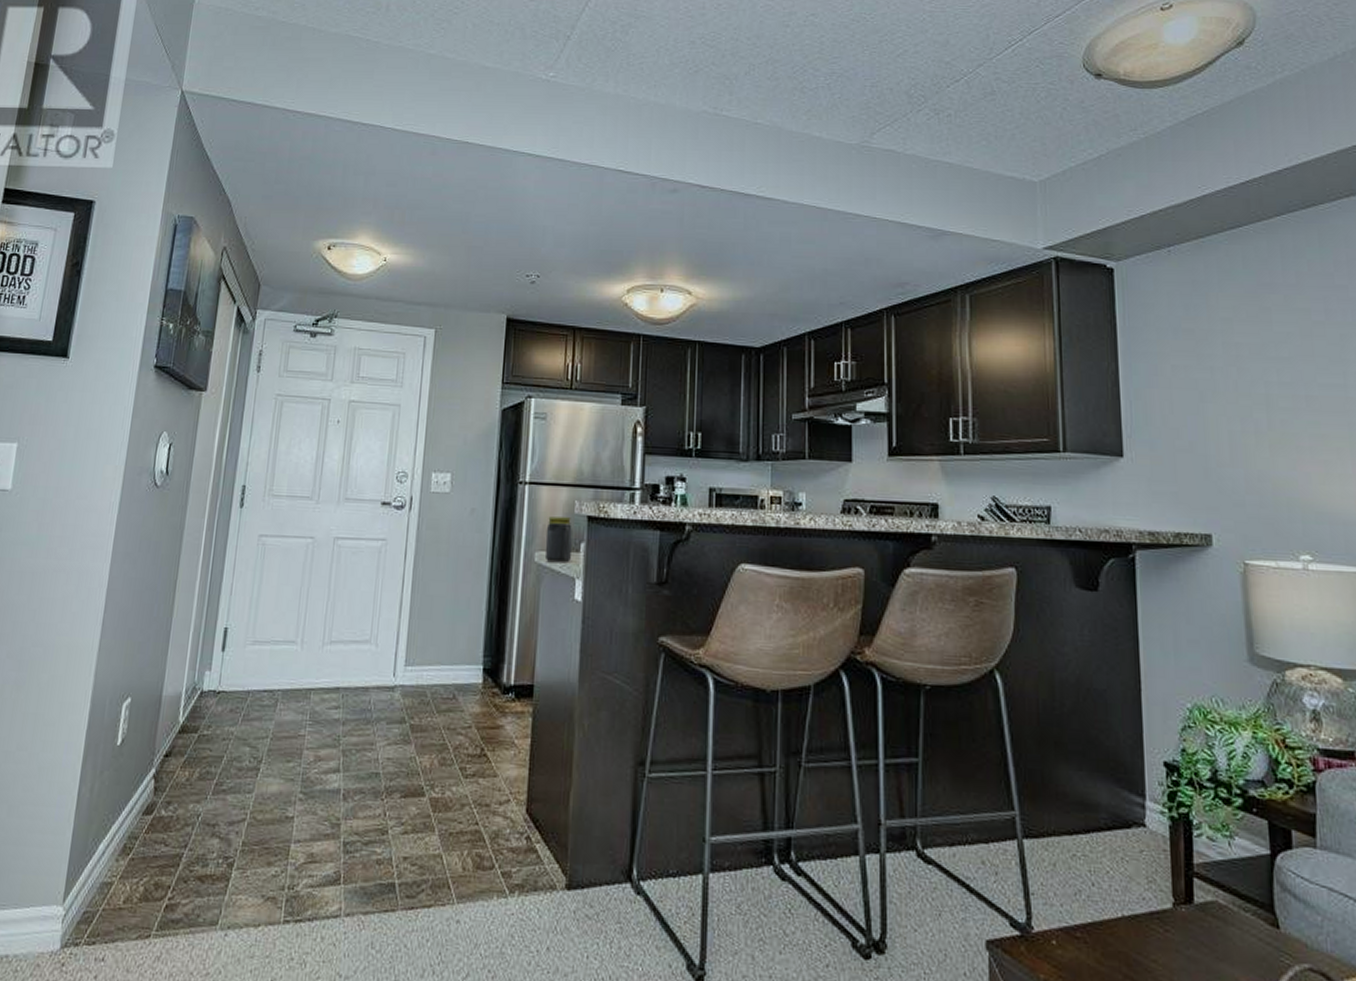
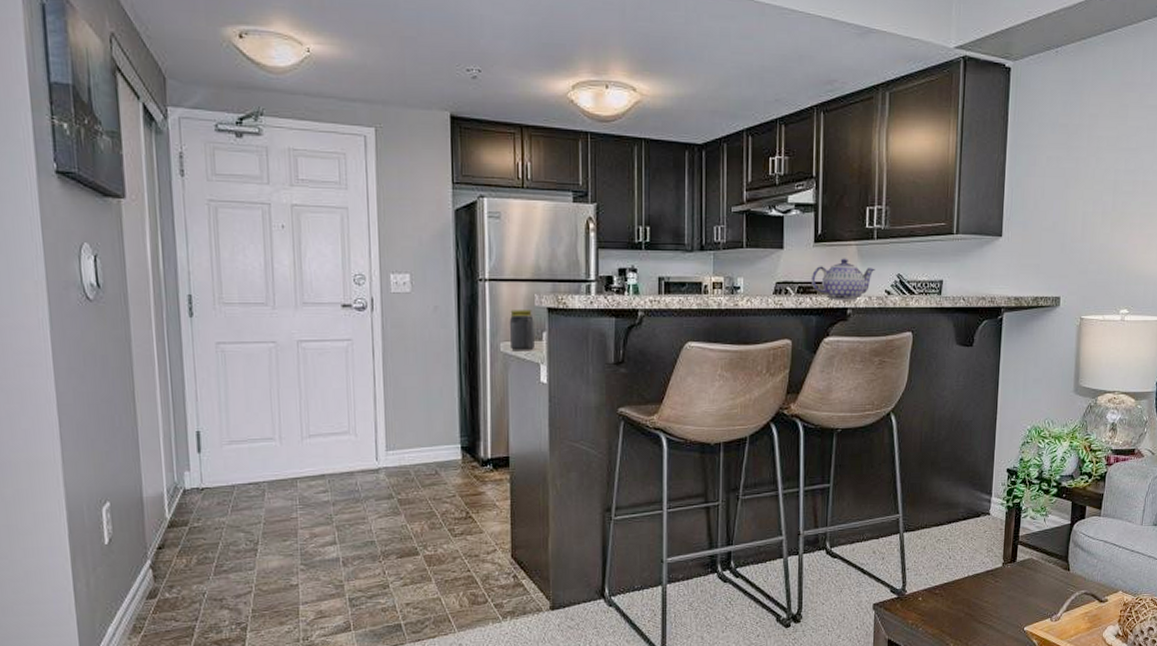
teapot: none [885,475,964,526] -> present [810,258,875,300]

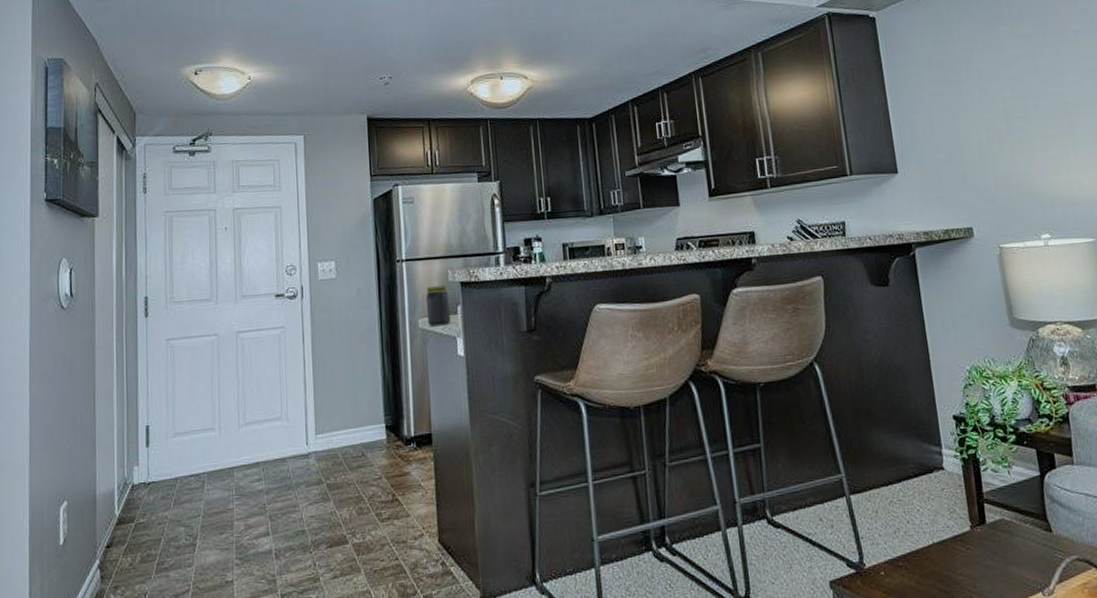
teapot: present [810,258,875,300] -> none [710,209,774,252]

